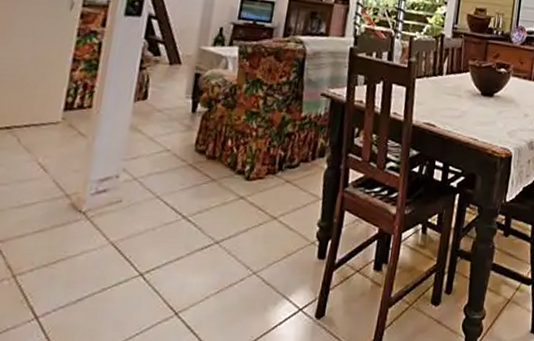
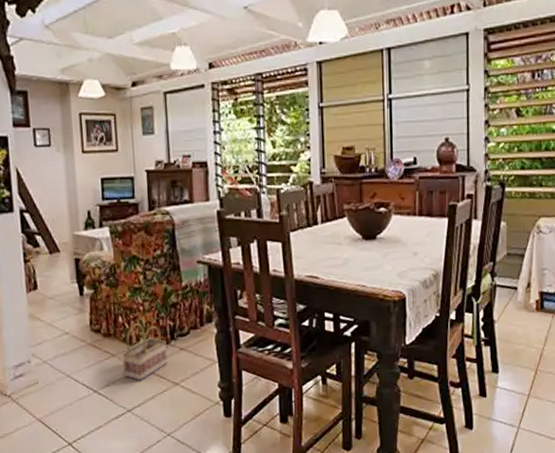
basket: none [219,149,273,211] -> present [122,323,168,381]

